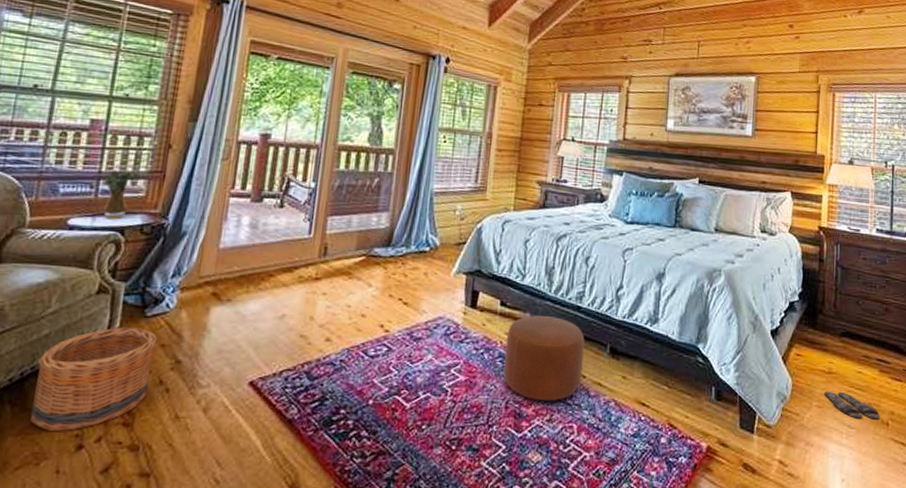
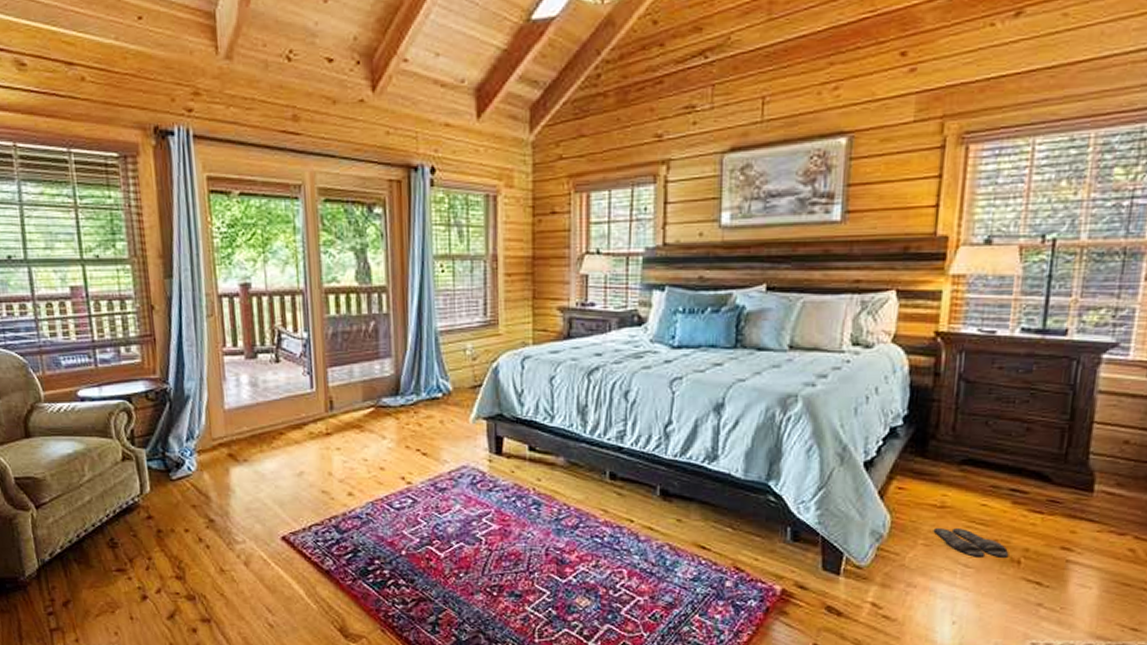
basket: present [30,327,158,432] -> none [89,491,190,585]
vase: present [103,170,132,220] -> none [97,337,129,388]
ottoman: present [503,315,585,401] -> none [539,458,630,546]

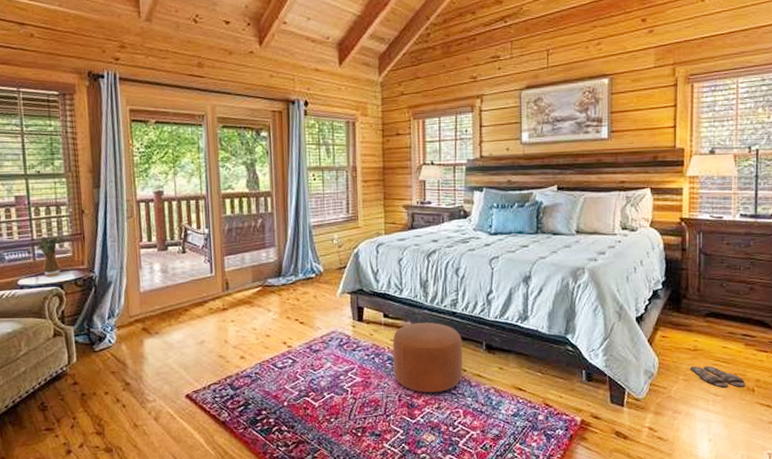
vase: none [97,337,129,388] -> present [36,236,61,278]
ottoman: none [539,458,630,546] -> present [392,322,463,392]

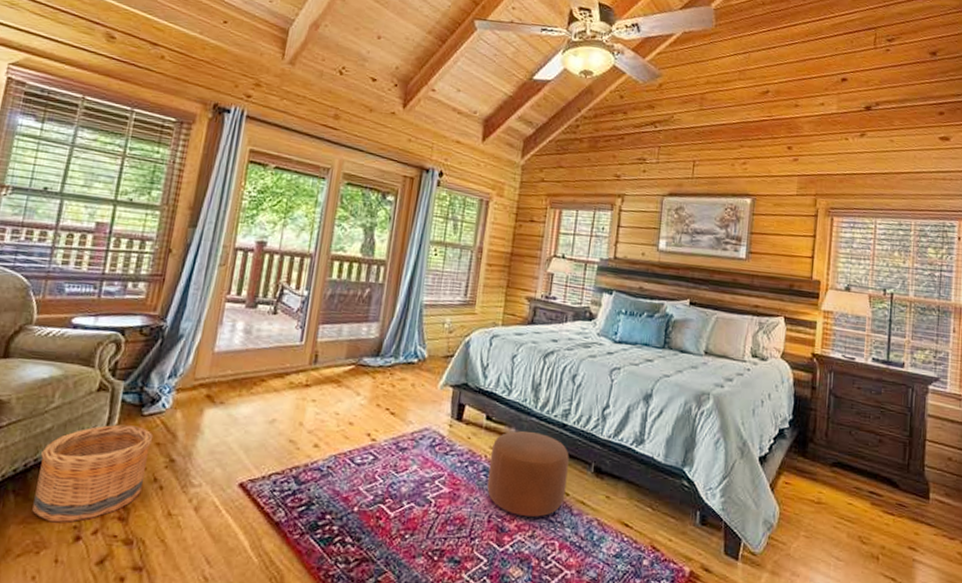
basket: none [23,360,109,442] -> present [32,424,154,523]
vase: present [36,236,61,278] -> none [105,272,133,321]
slippers: present [690,366,746,388] -> none [812,522,870,553]

